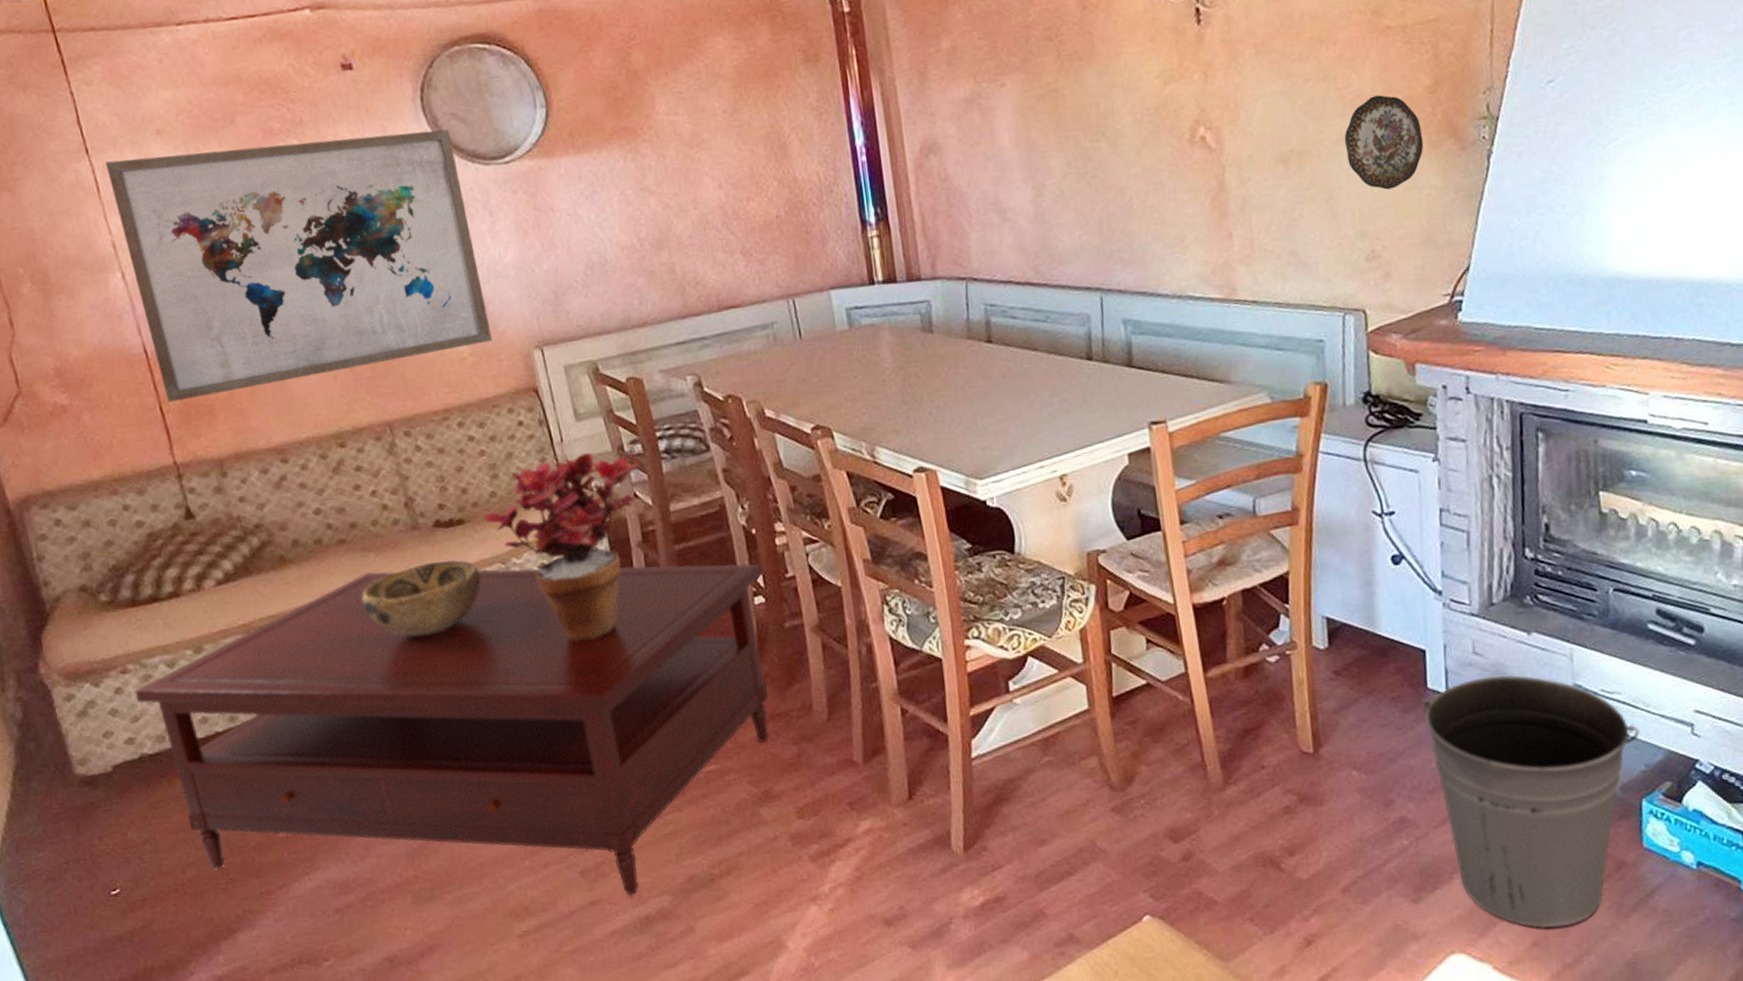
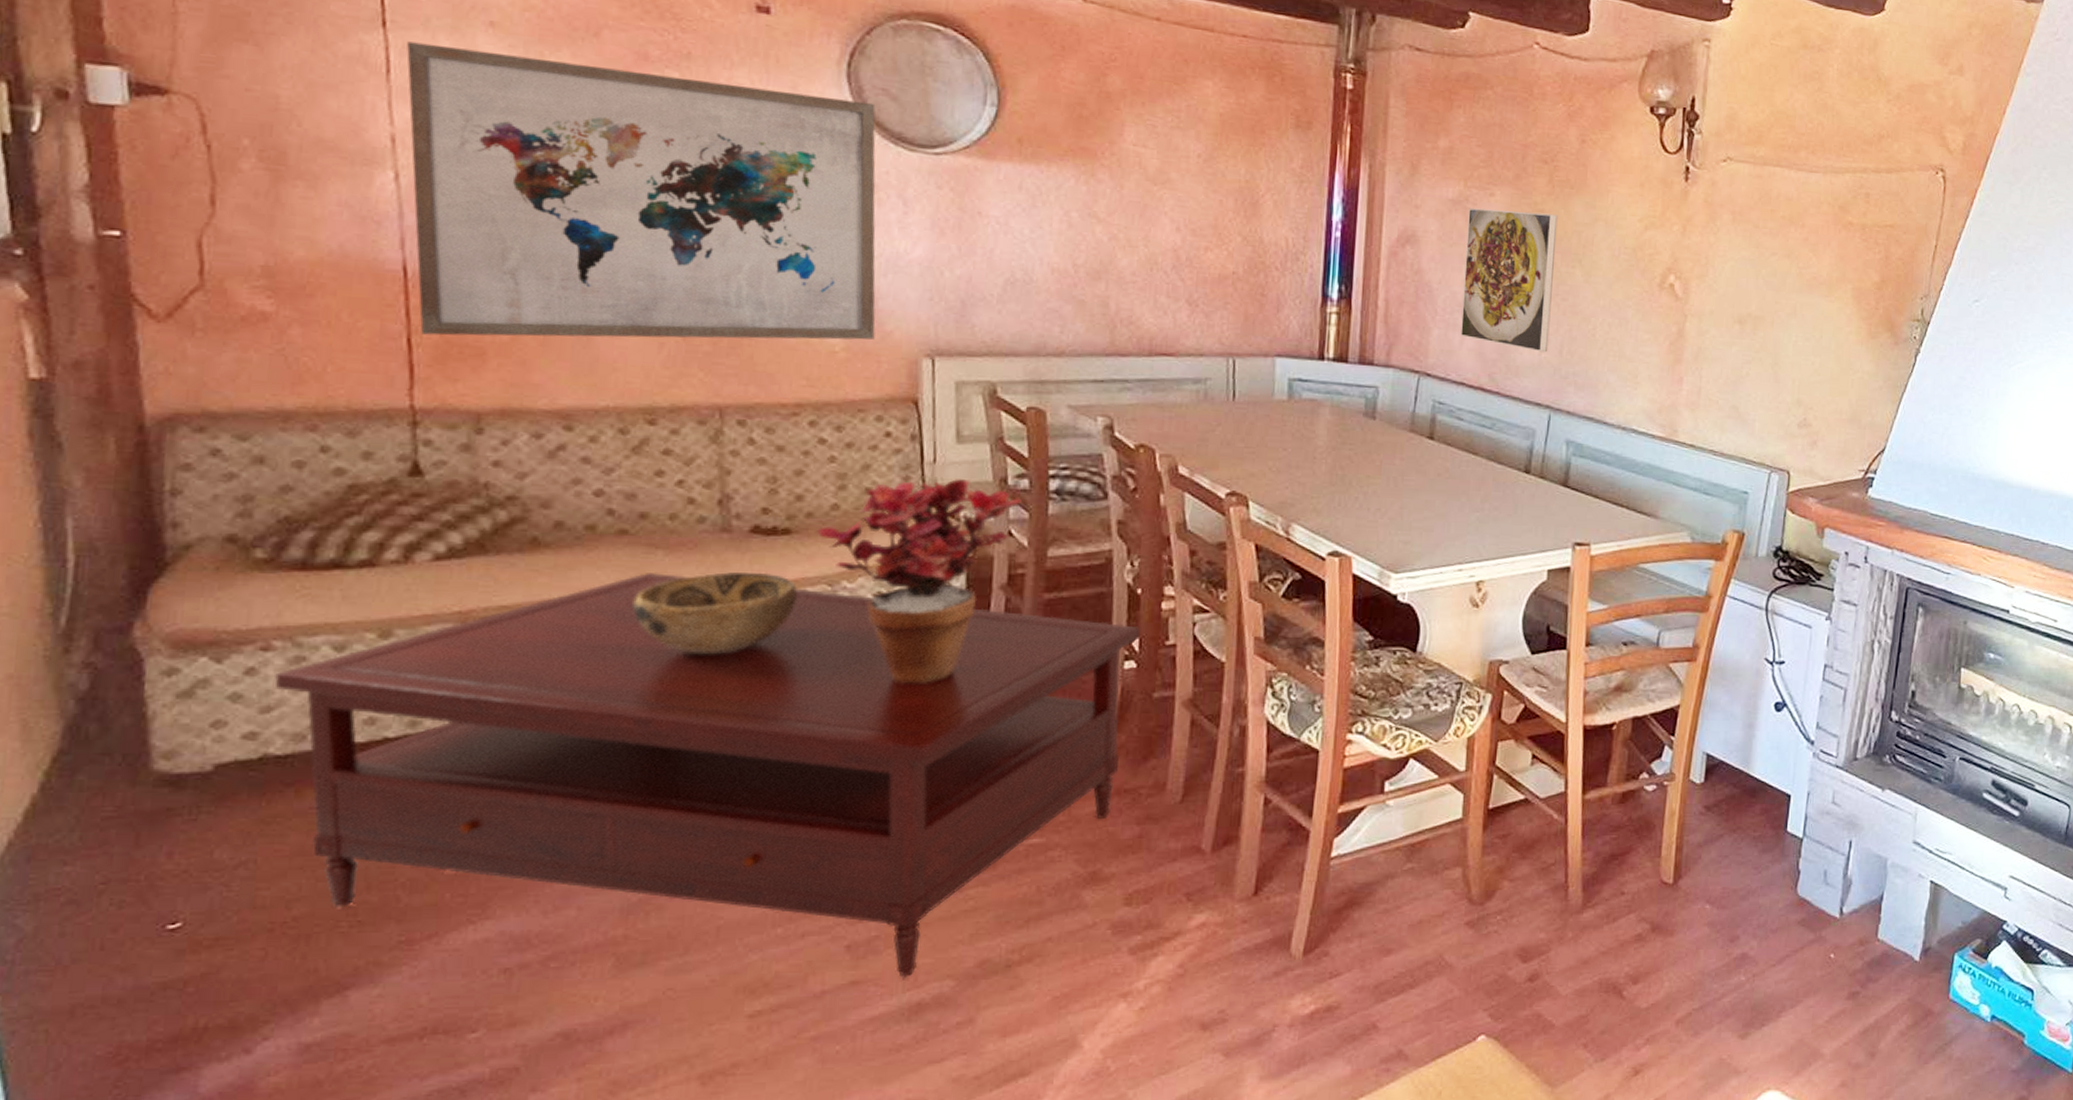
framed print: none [983,90,1088,236] -> present [1461,207,1558,353]
decorative plate: present [1344,95,1424,190] -> none [1796,280,1865,367]
bucket: present [1421,675,1640,929] -> none [1779,826,1962,1070]

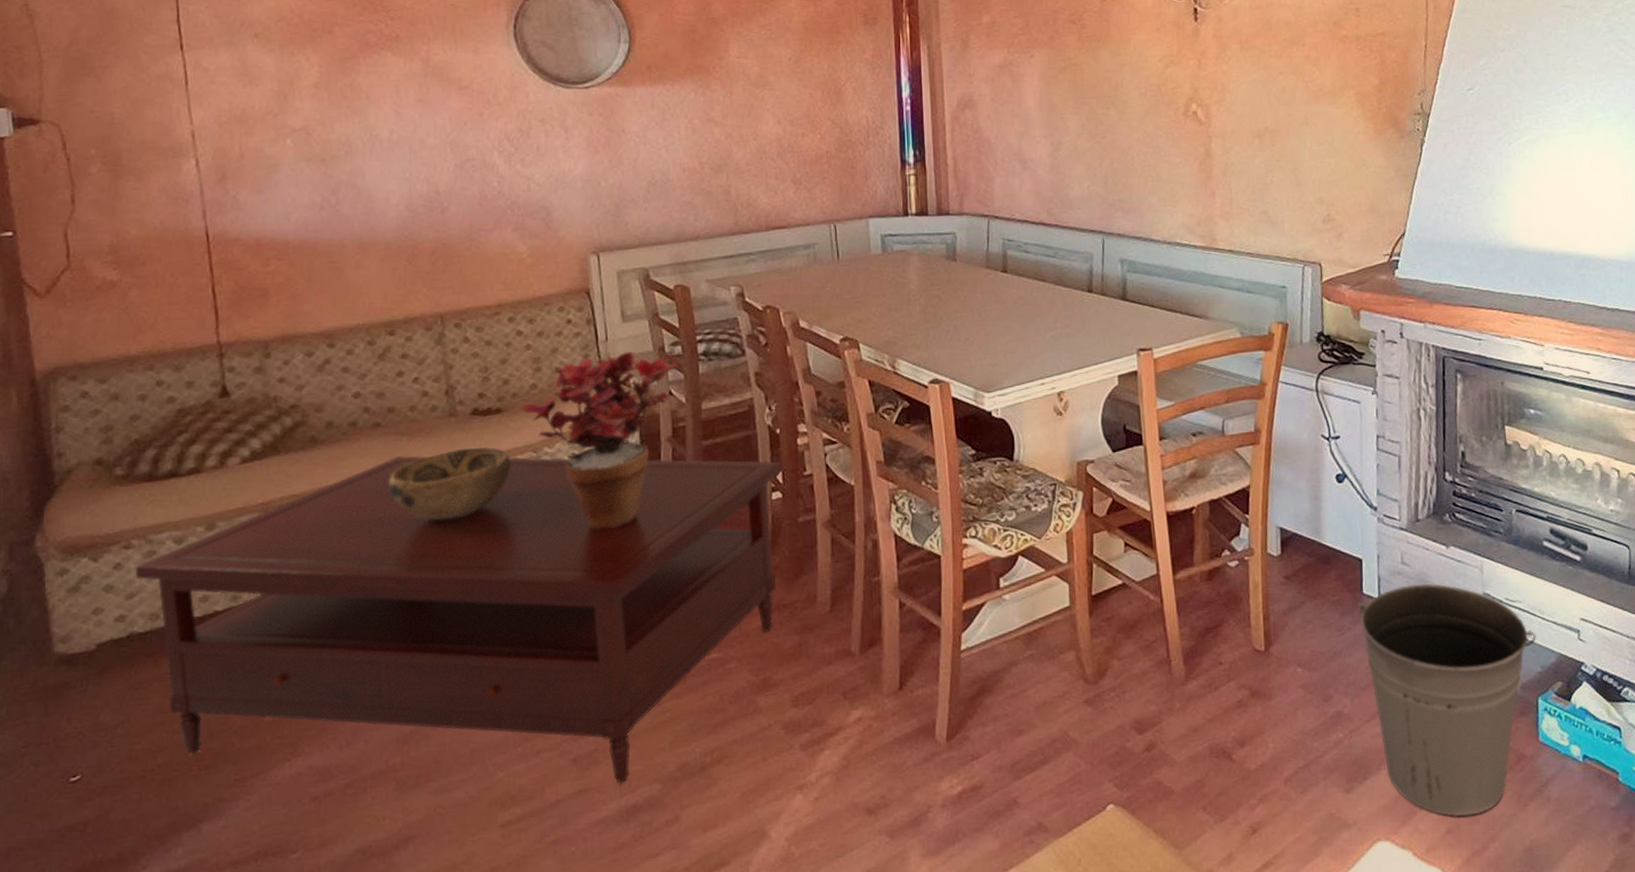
wall art: present [406,41,876,340] -> none [198,54,552,284]
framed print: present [1461,207,1558,353] -> none [1014,65,1095,186]
bucket: none [1779,826,1962,1070] -> present [1357,583,1536,817]

